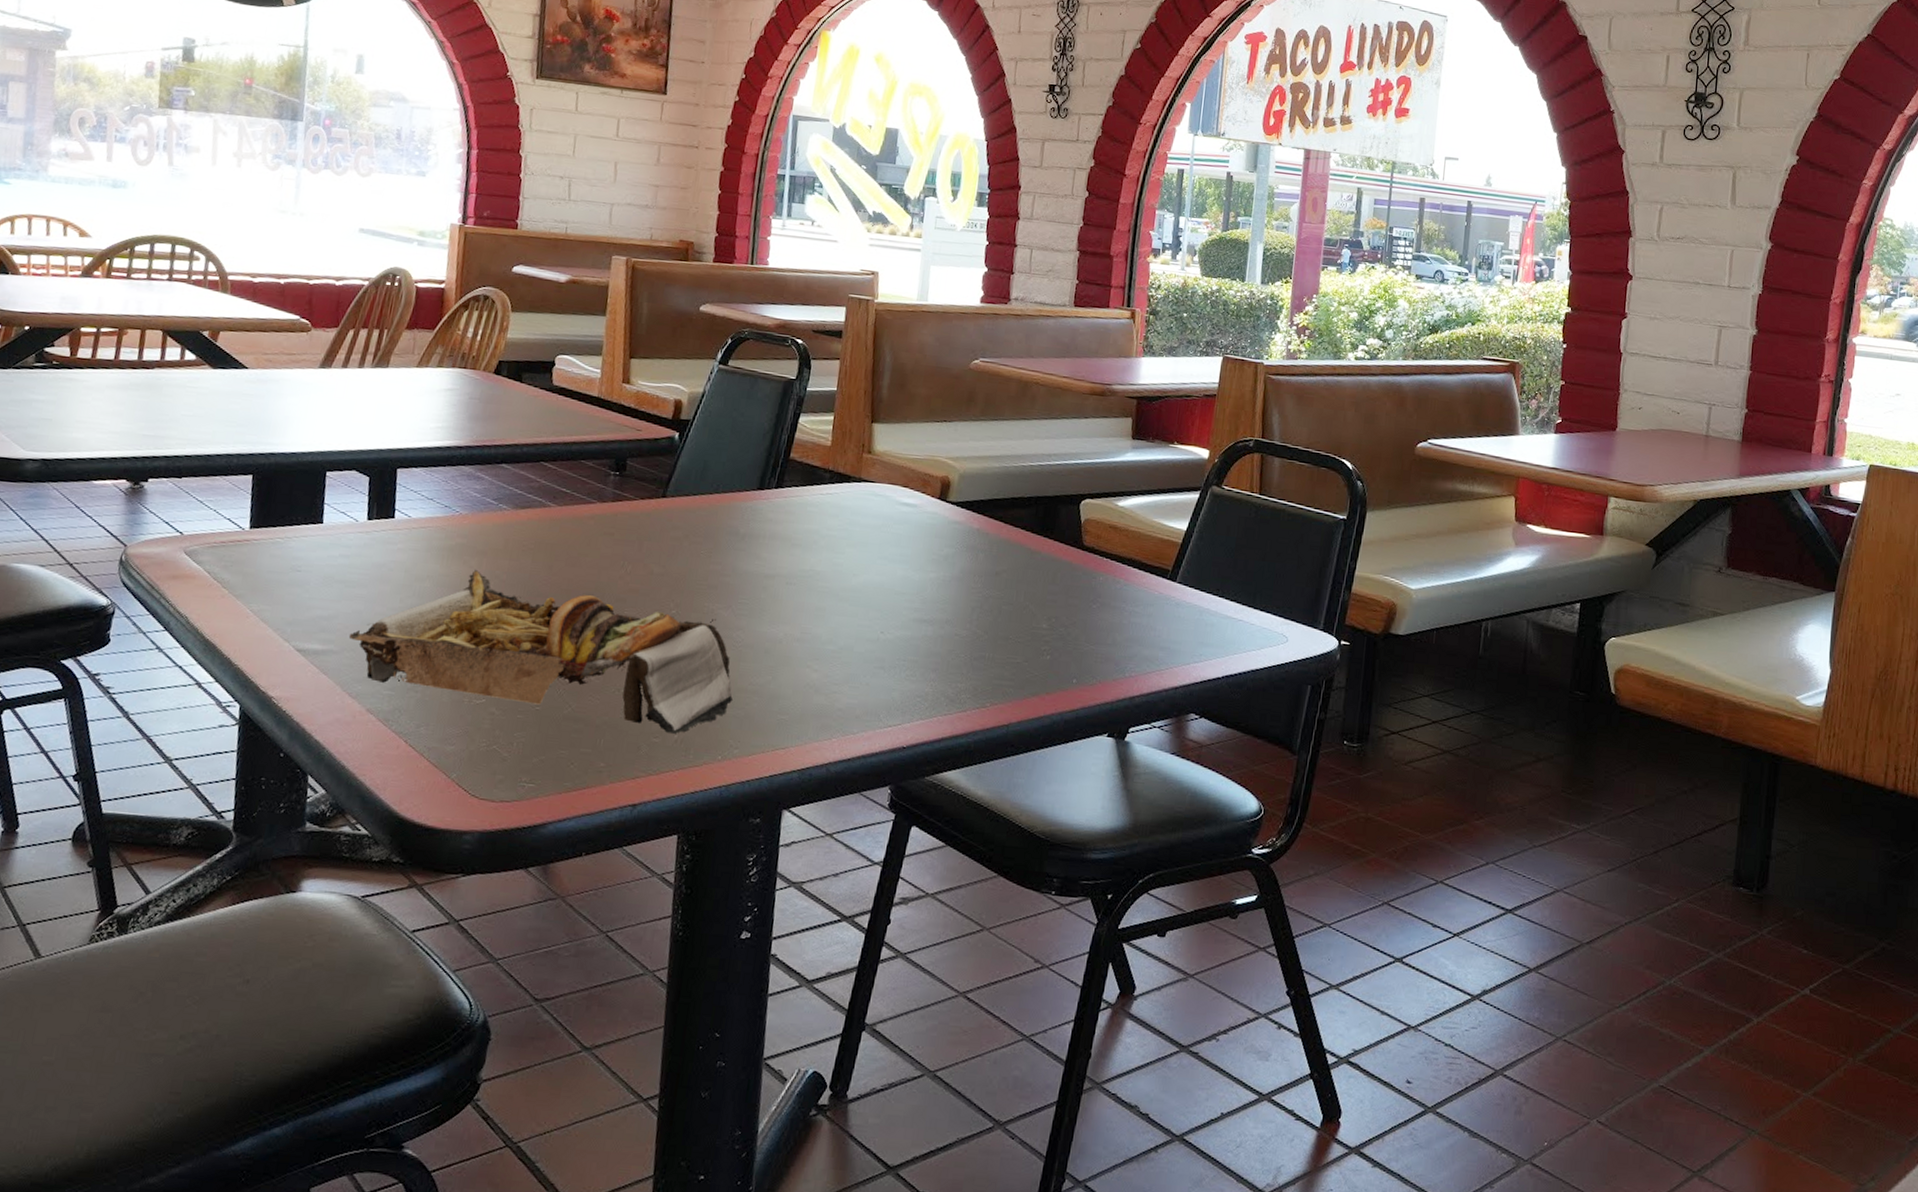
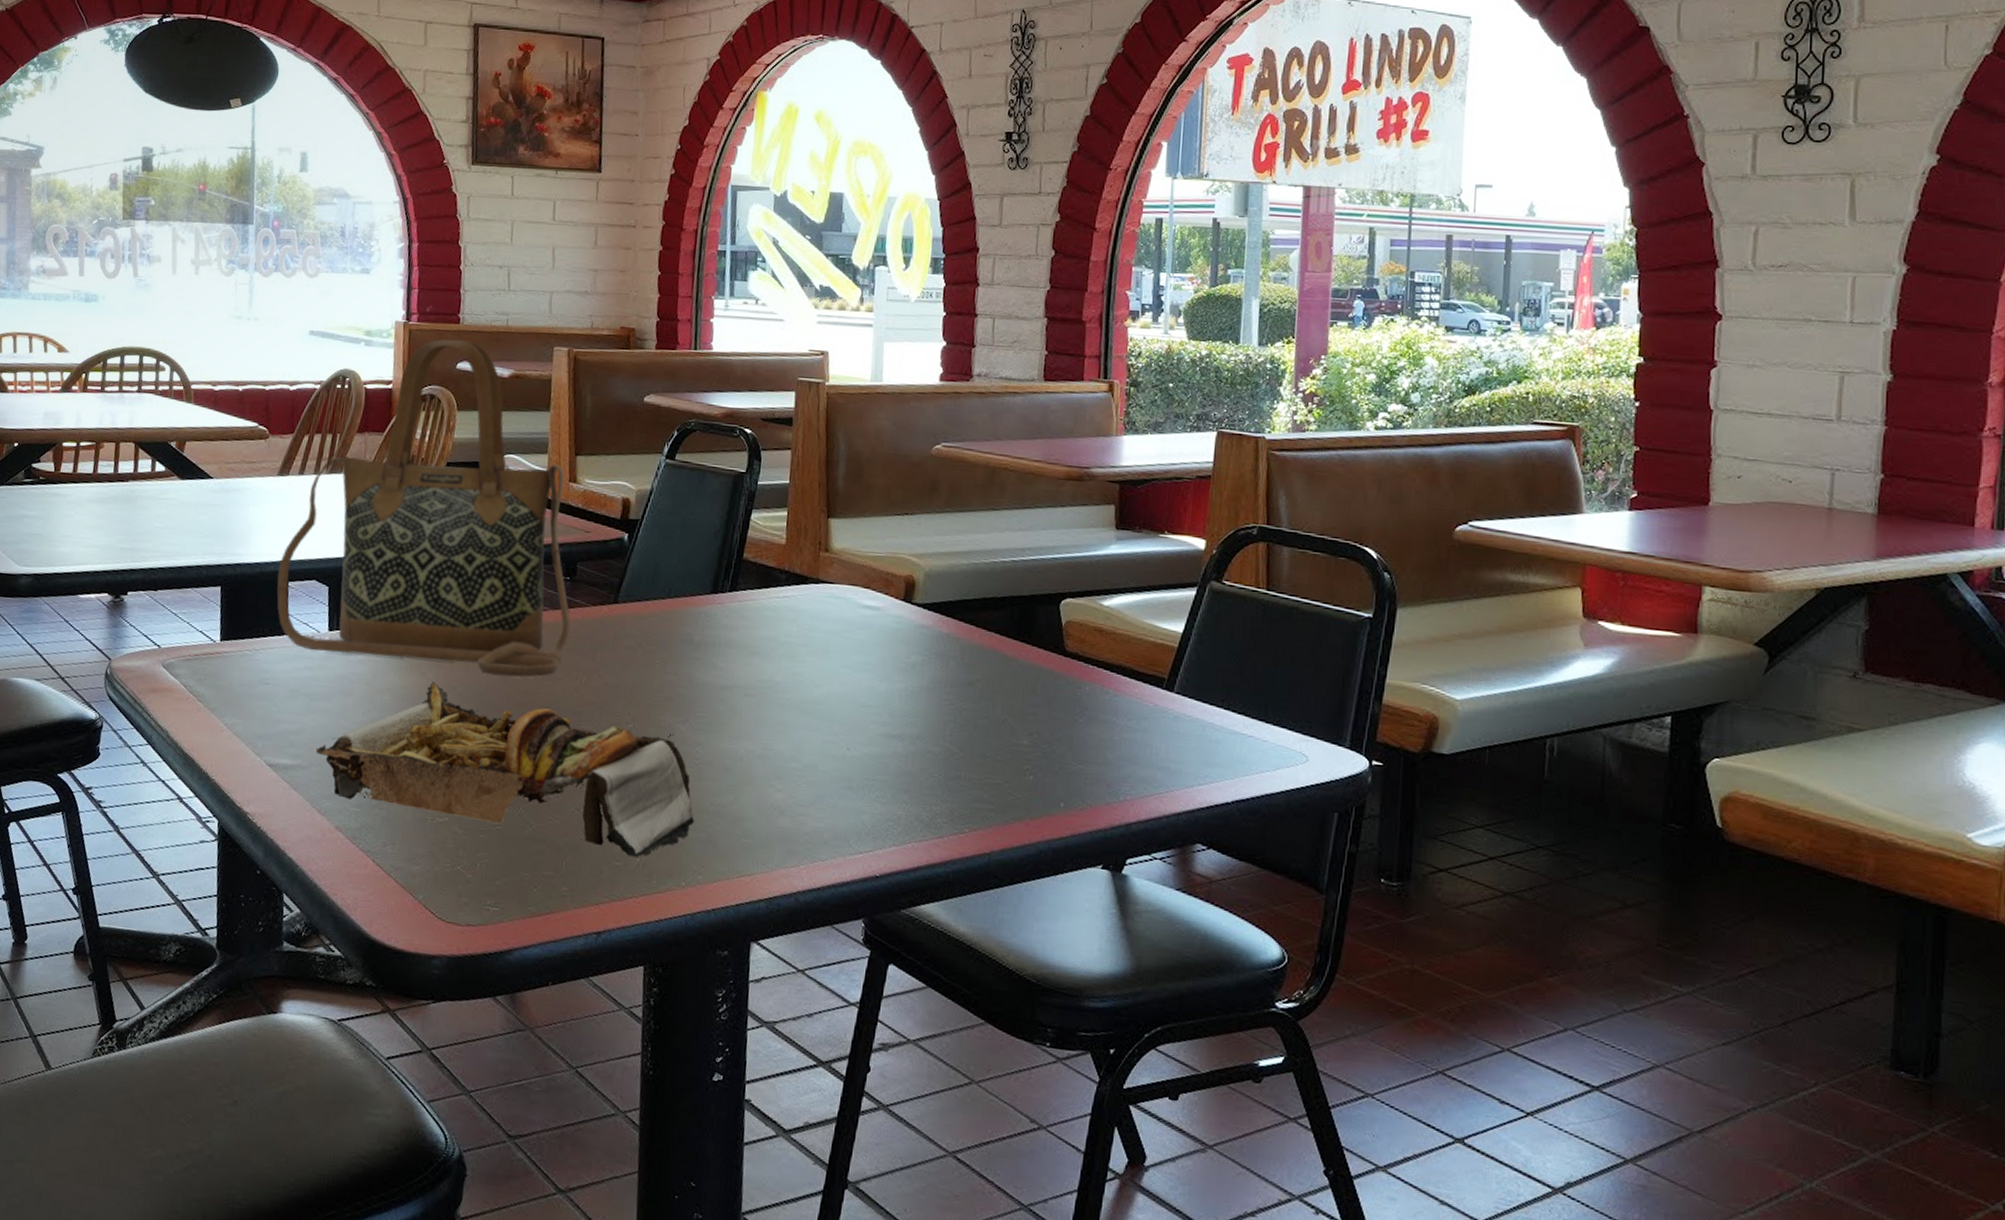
handbag: none [313,243,619,567] -> present [277,339,571,678]

